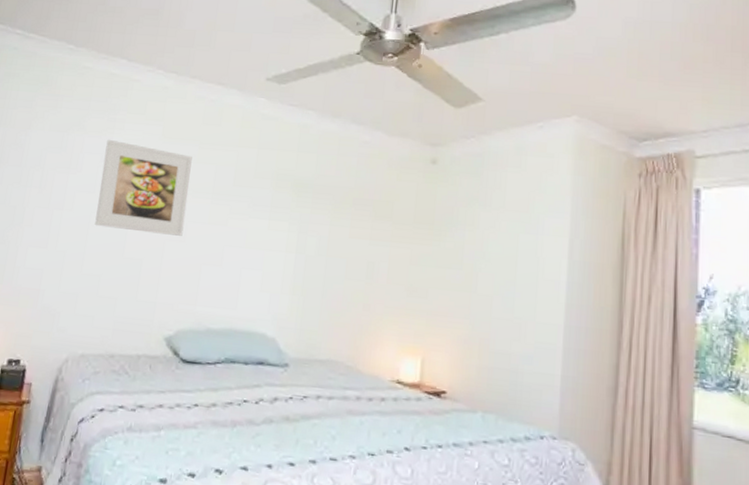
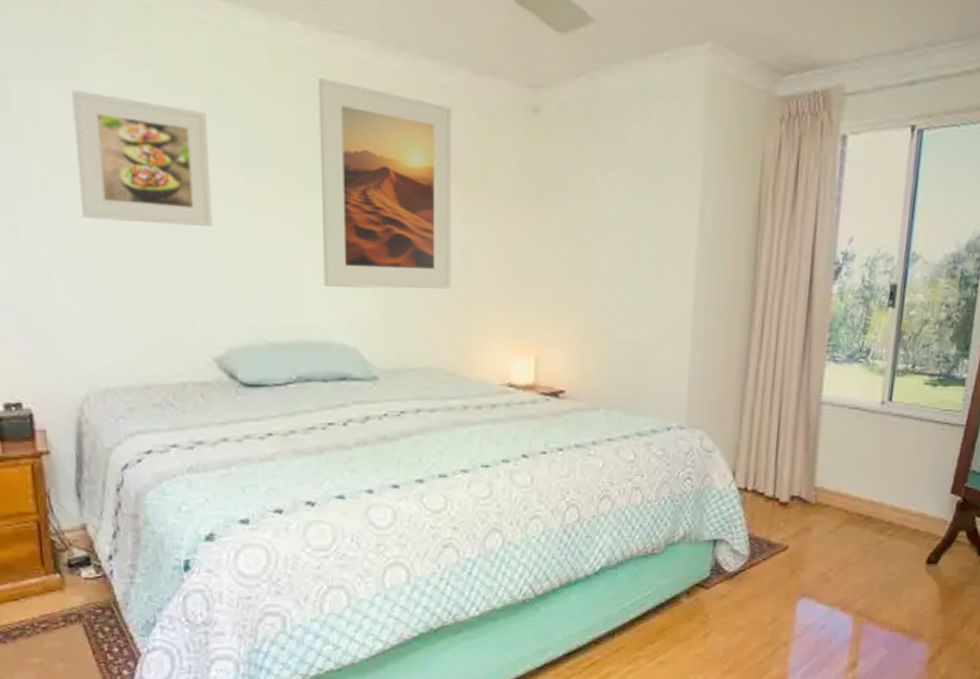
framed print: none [257,136,369,296] -> present [319,78,452,289]

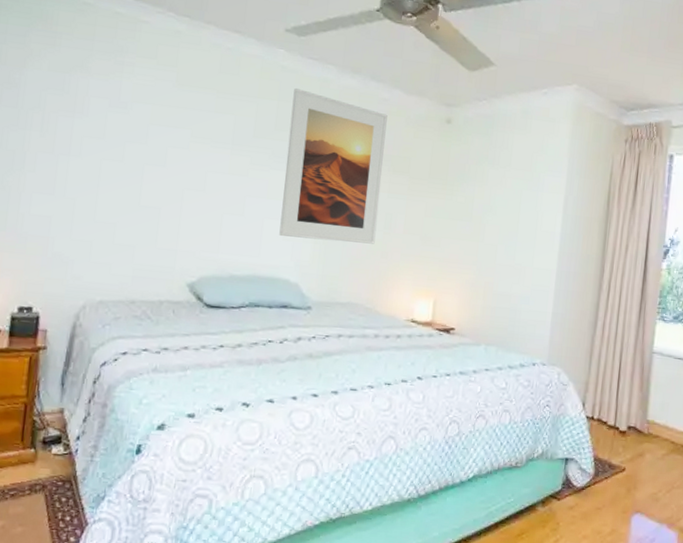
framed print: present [72,89,213,226] -> none [106,83,210,185]

